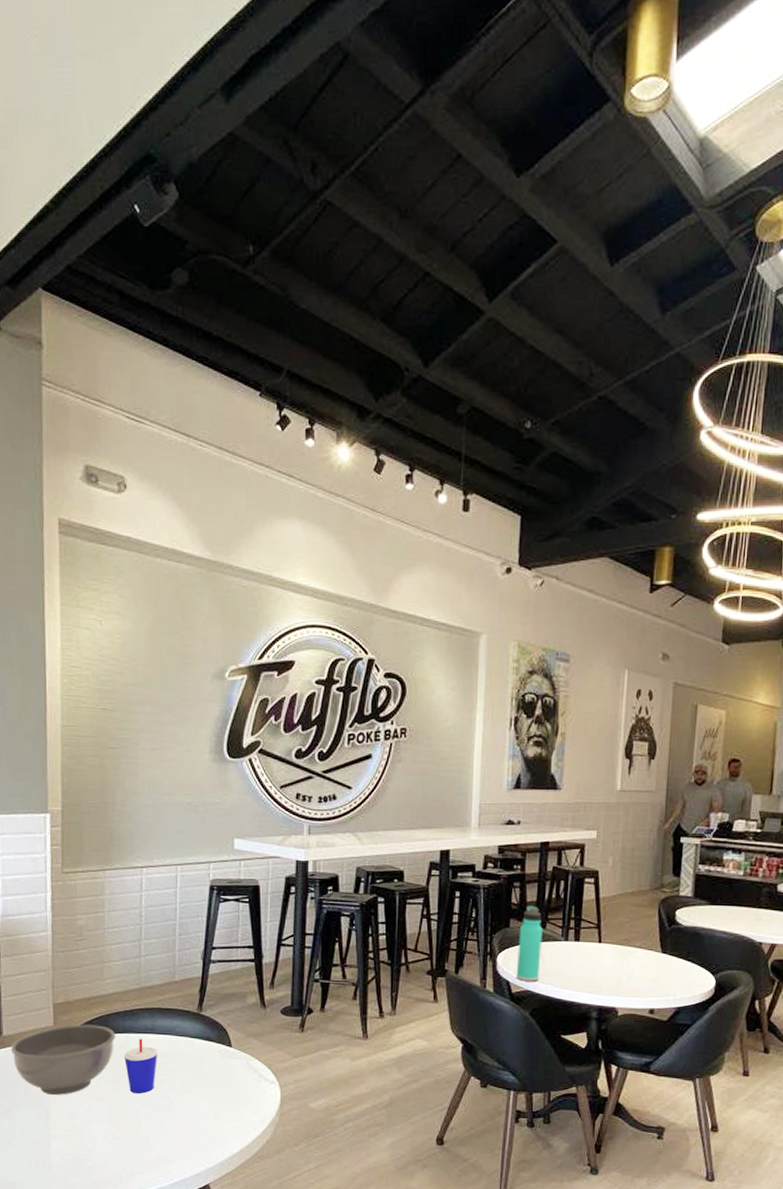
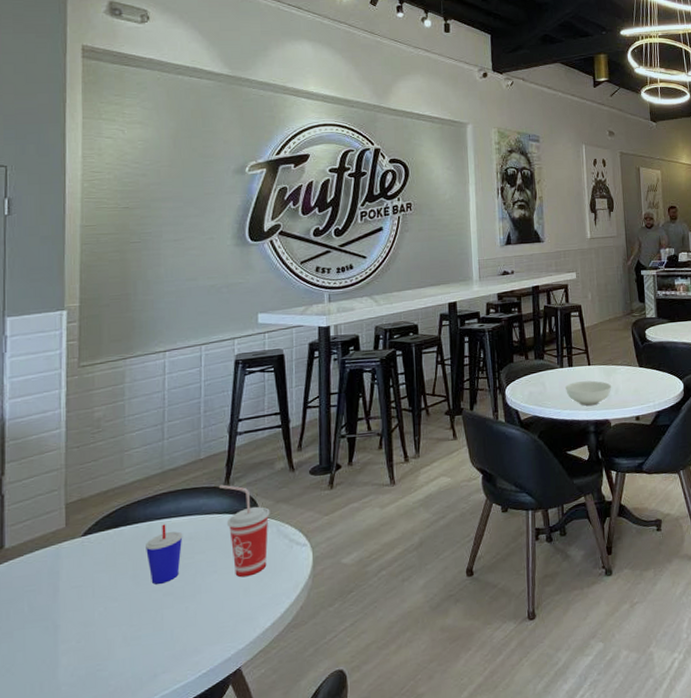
soup bowl: present [10,1024,115,1095] -> none [13,518,135,605]
beverage cup: none [192,1010,241,1103] -> present [218,484,270,578]
thermos bottle: present [516,905,543,982] -> none [522,341,543,408]
bowl: none [567,959,625,989] -> present [564,380,612,406]

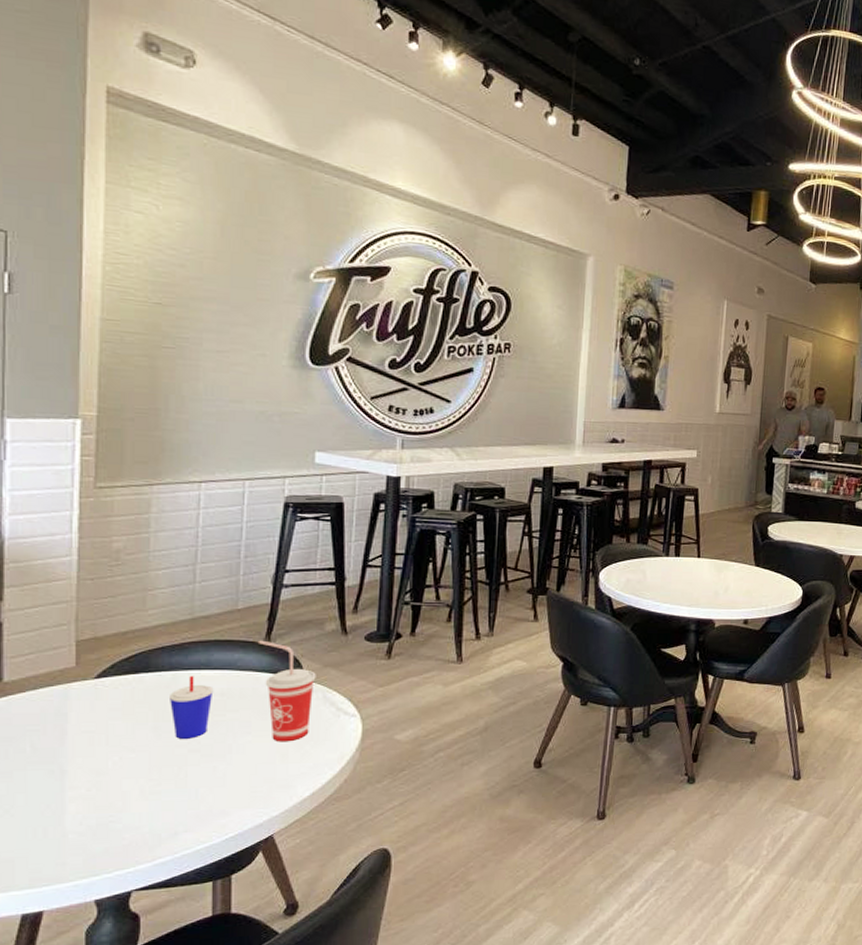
bowl: present [564,380,612,406] -> none [667,574,722,602]

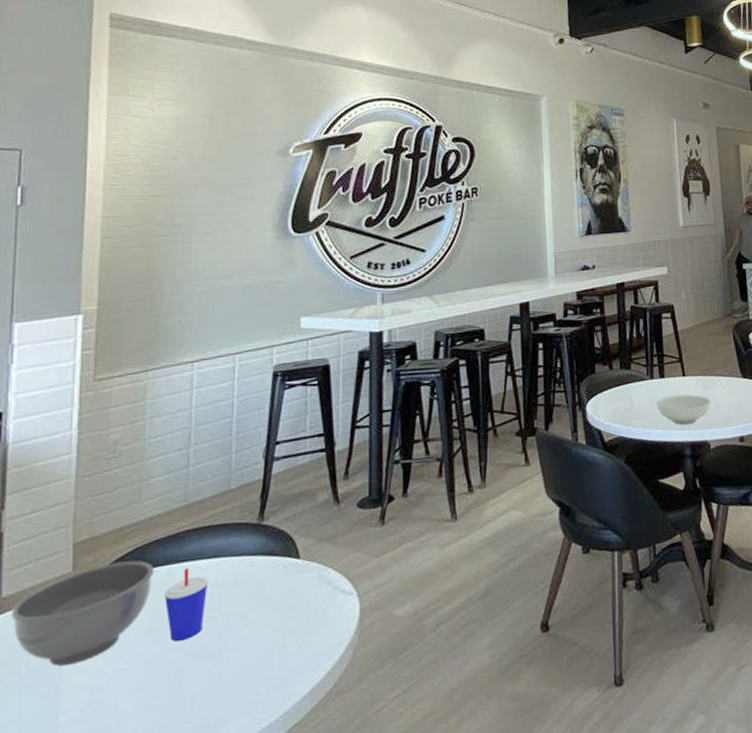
soup bowl: none [13,663,158,748] -> present [11,560,153,666]
beverage cup: present [257,640,316,742] -> none [251,520,311,633]
bowl: none [667,574,722,602] -> present [655,394,711,425]

